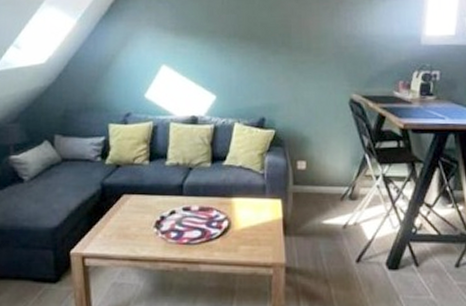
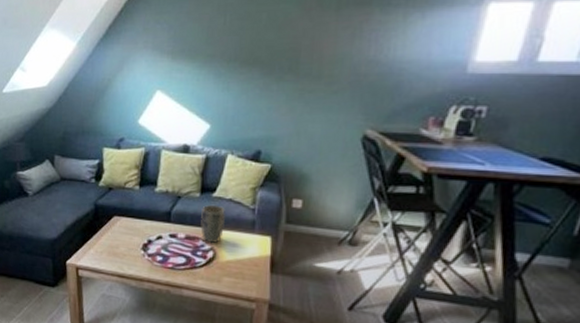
plant pot: none [214,173,238,212] -> present [201,204,226,243]

